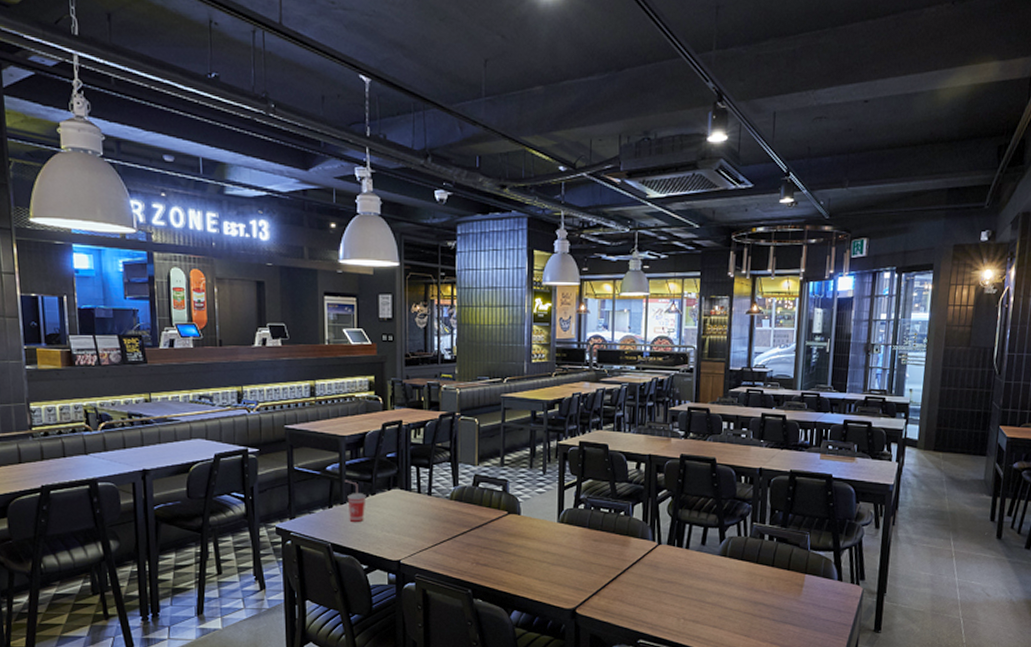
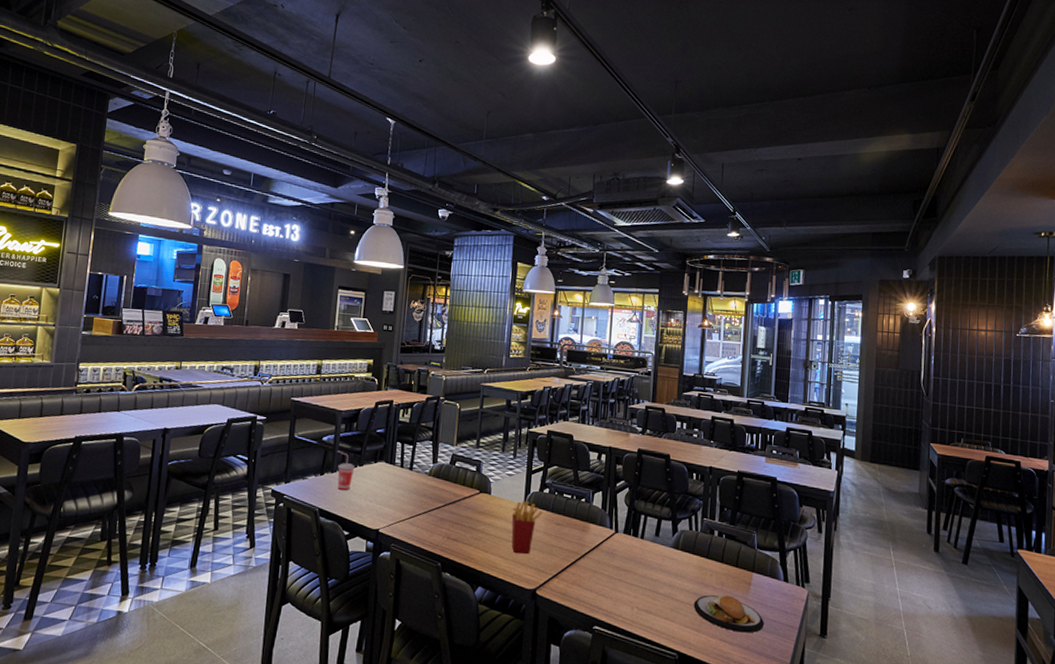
french fries: none [544,518,579,573] -> present [511,500,543,554]
burger: none [743,599,816,634] -> present [693,595,764,633]

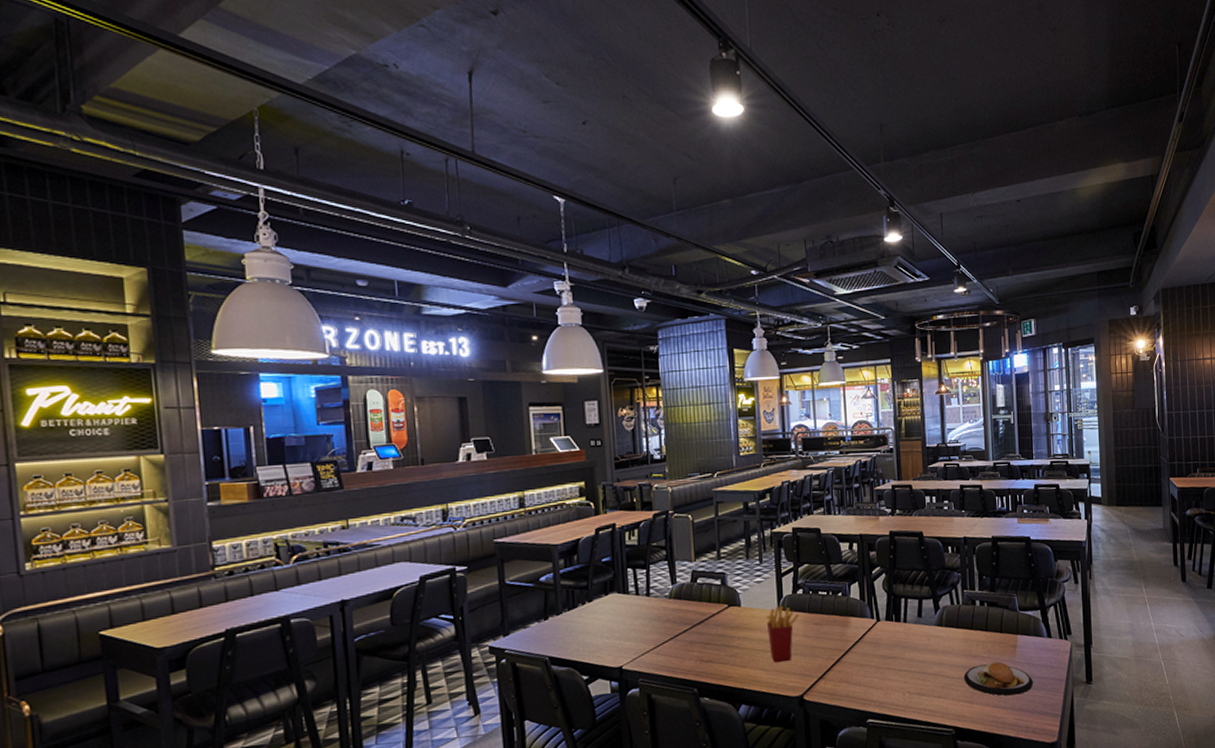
beverage cup: present [337,450,355,490] -> none [559,589,583,632]

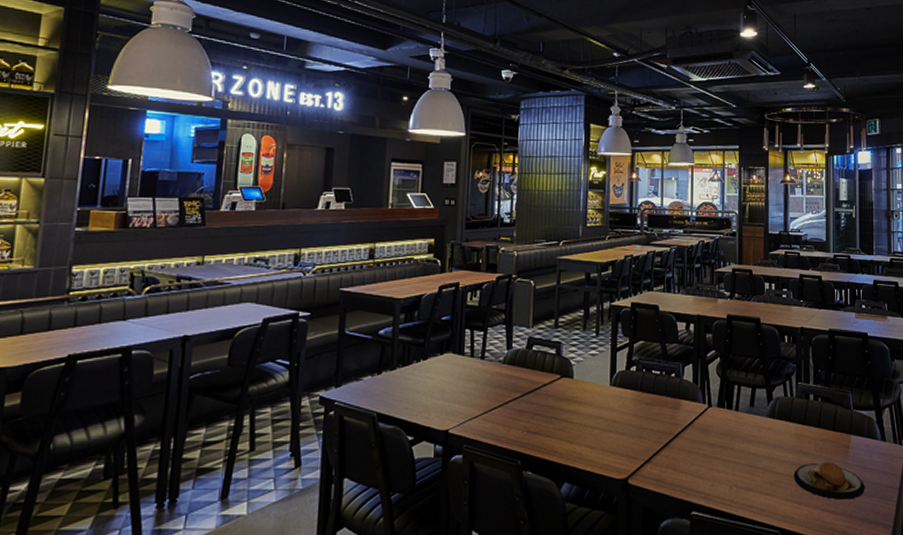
french fries: present [766,606,800,662] -> none [597,381,631,440]

